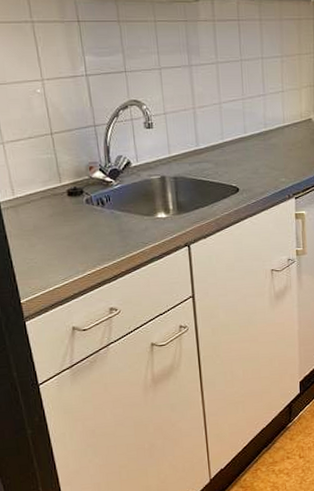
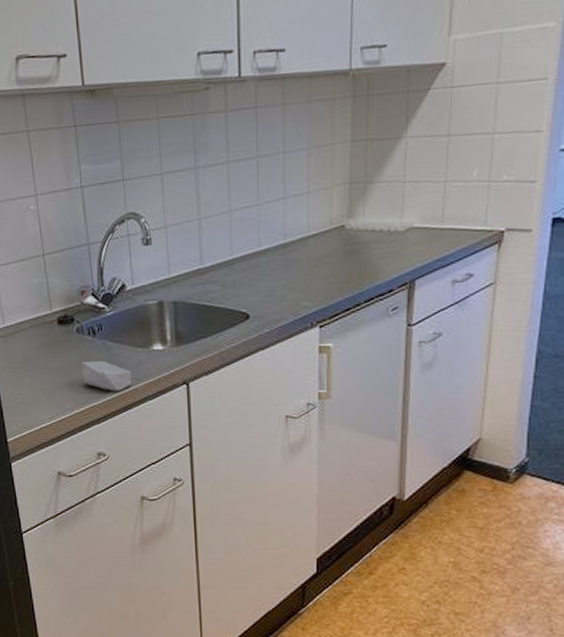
soap bar: none [91,227,139,254] -> present [81,360,132,391]

